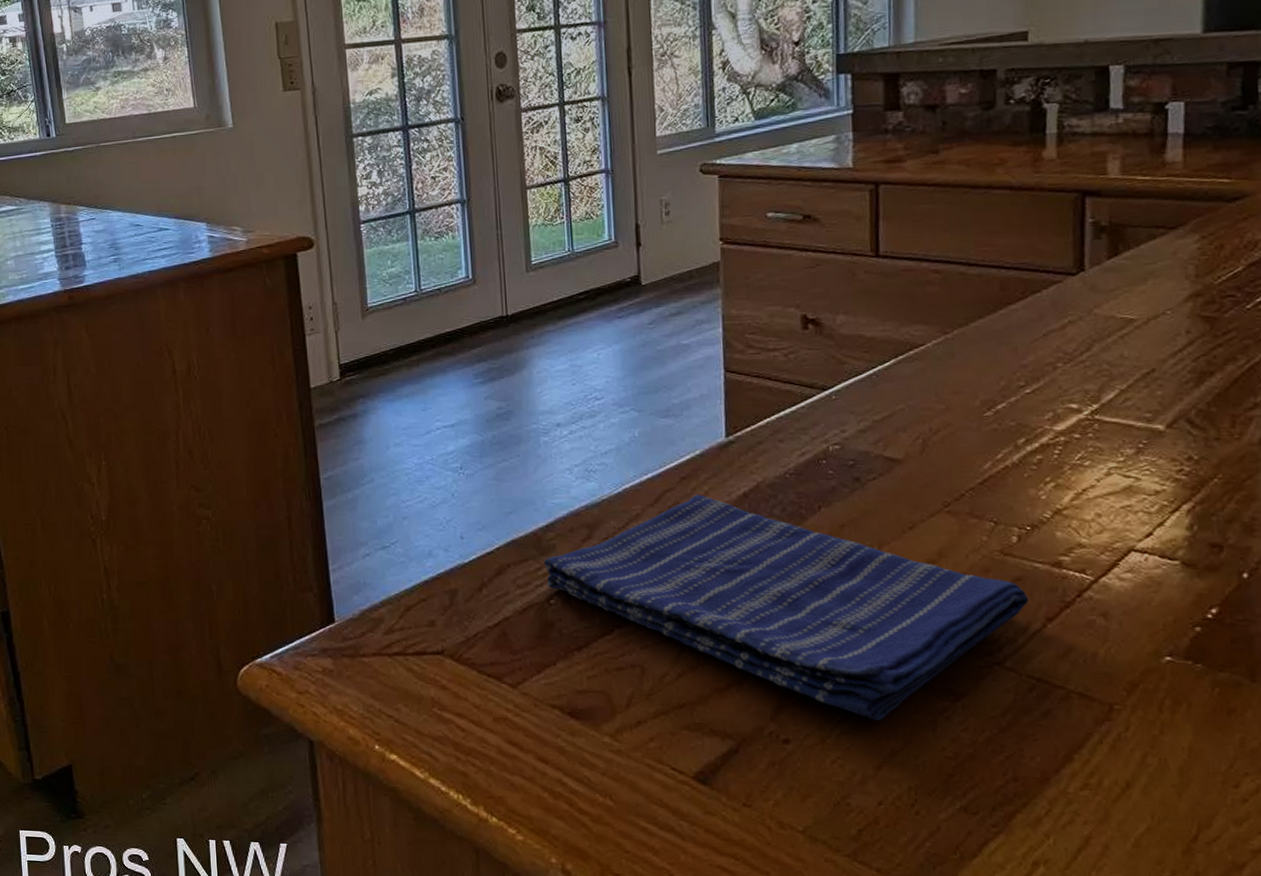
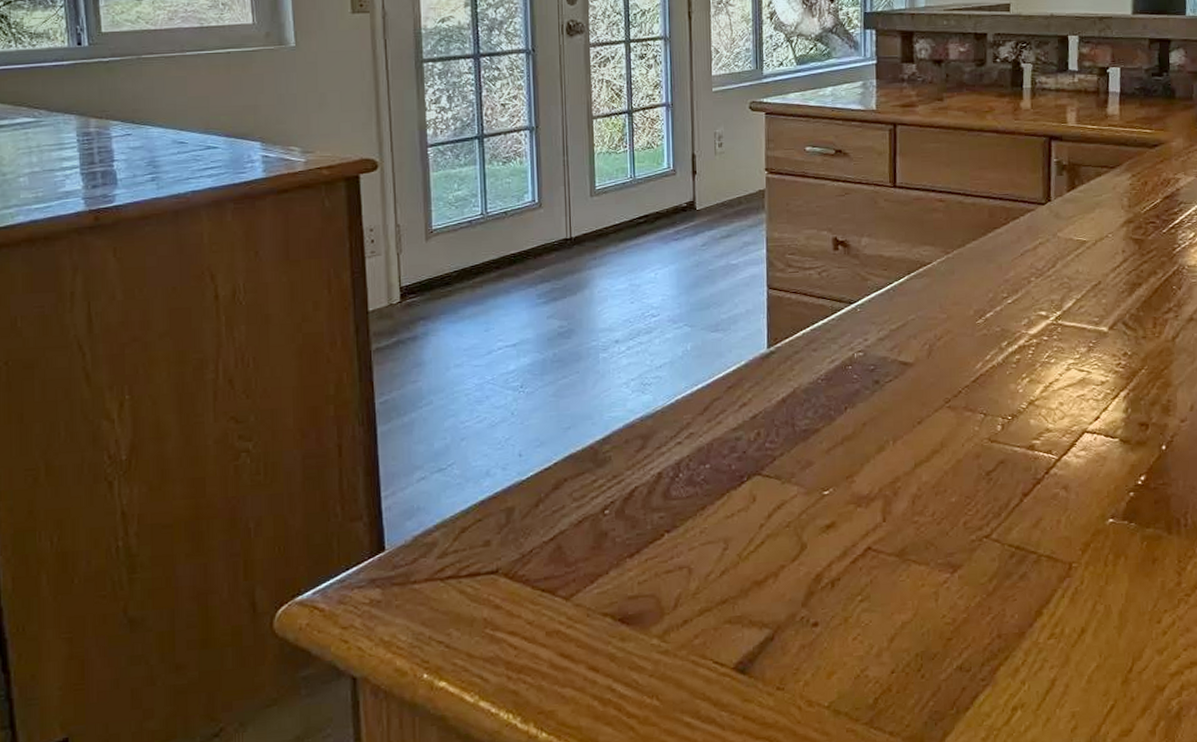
dish towel: present [543,494,1028,722] -> none [599,402,1009,598]

